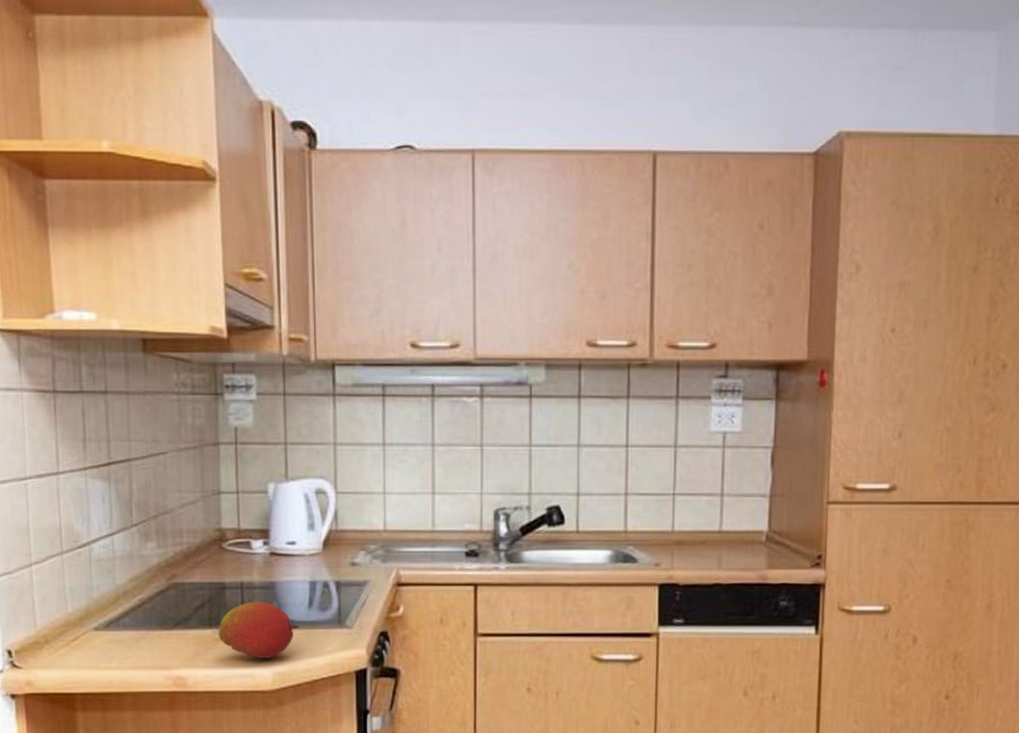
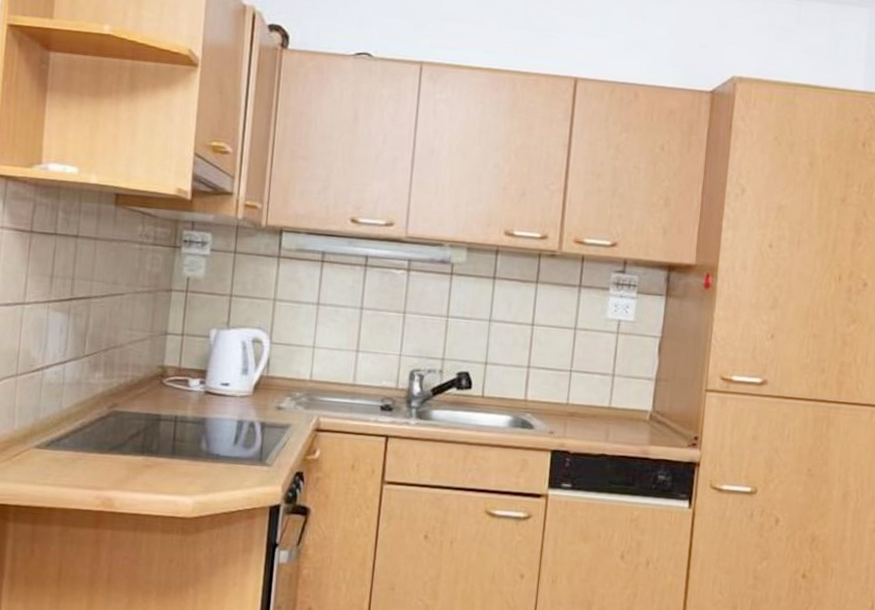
fruit: present [218,601,299,660] -> none [148,434,223,489]

